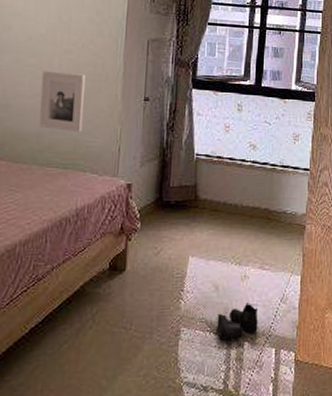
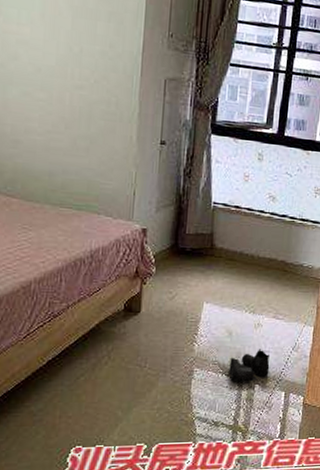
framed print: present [39,71,86,133] -> none [51,106,99,174]

